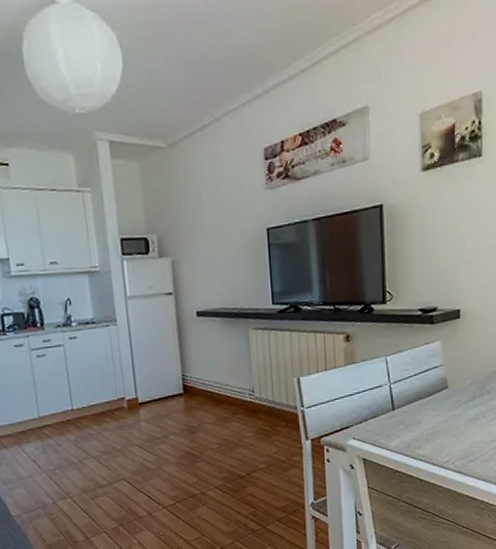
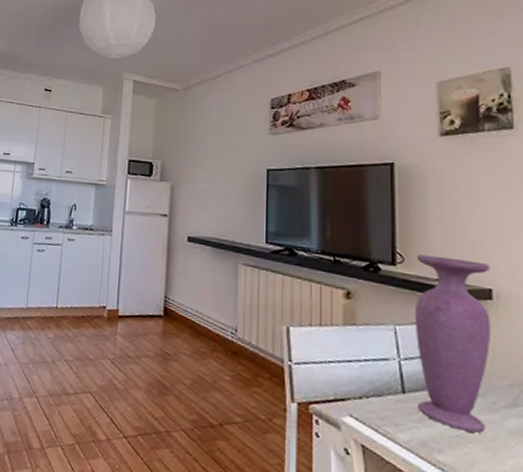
vase: none [401,287,459,428] -> present [414,254,491,433]

